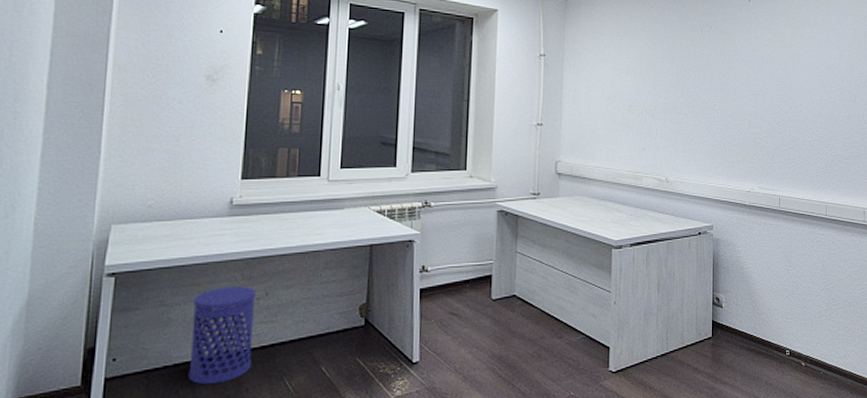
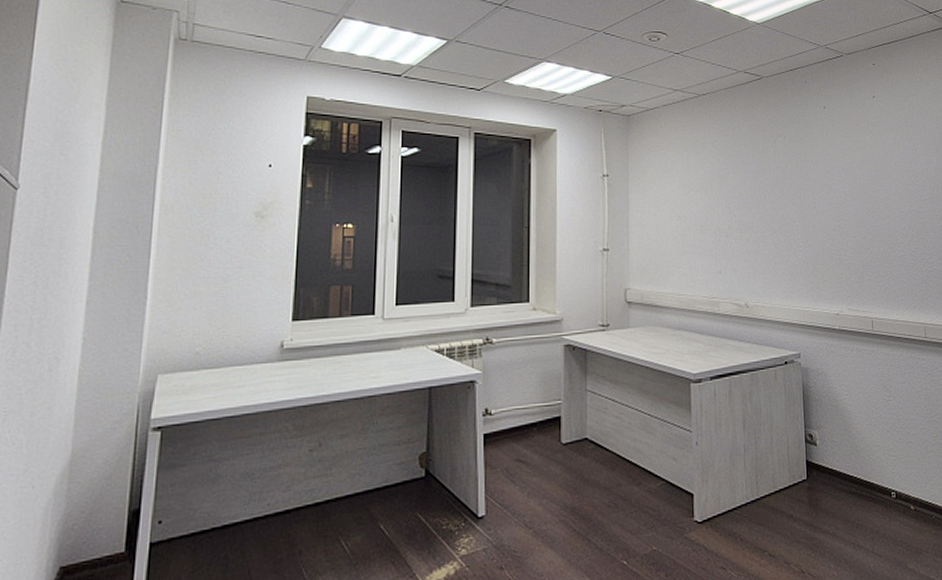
waste bin: present [188,286,257,385] -> none [238,437,310,548]

